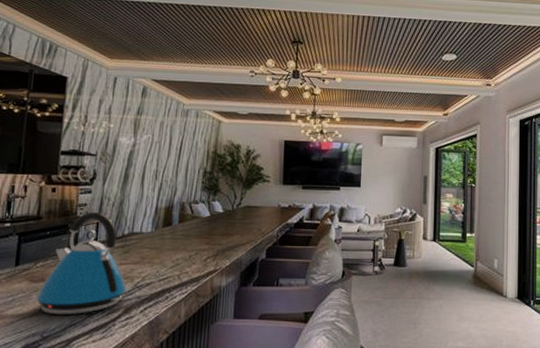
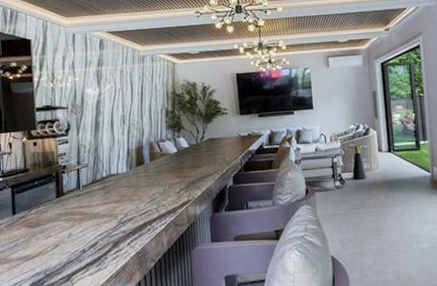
kettle: present [36,211,126,315] -> none [35,159,112,255]

